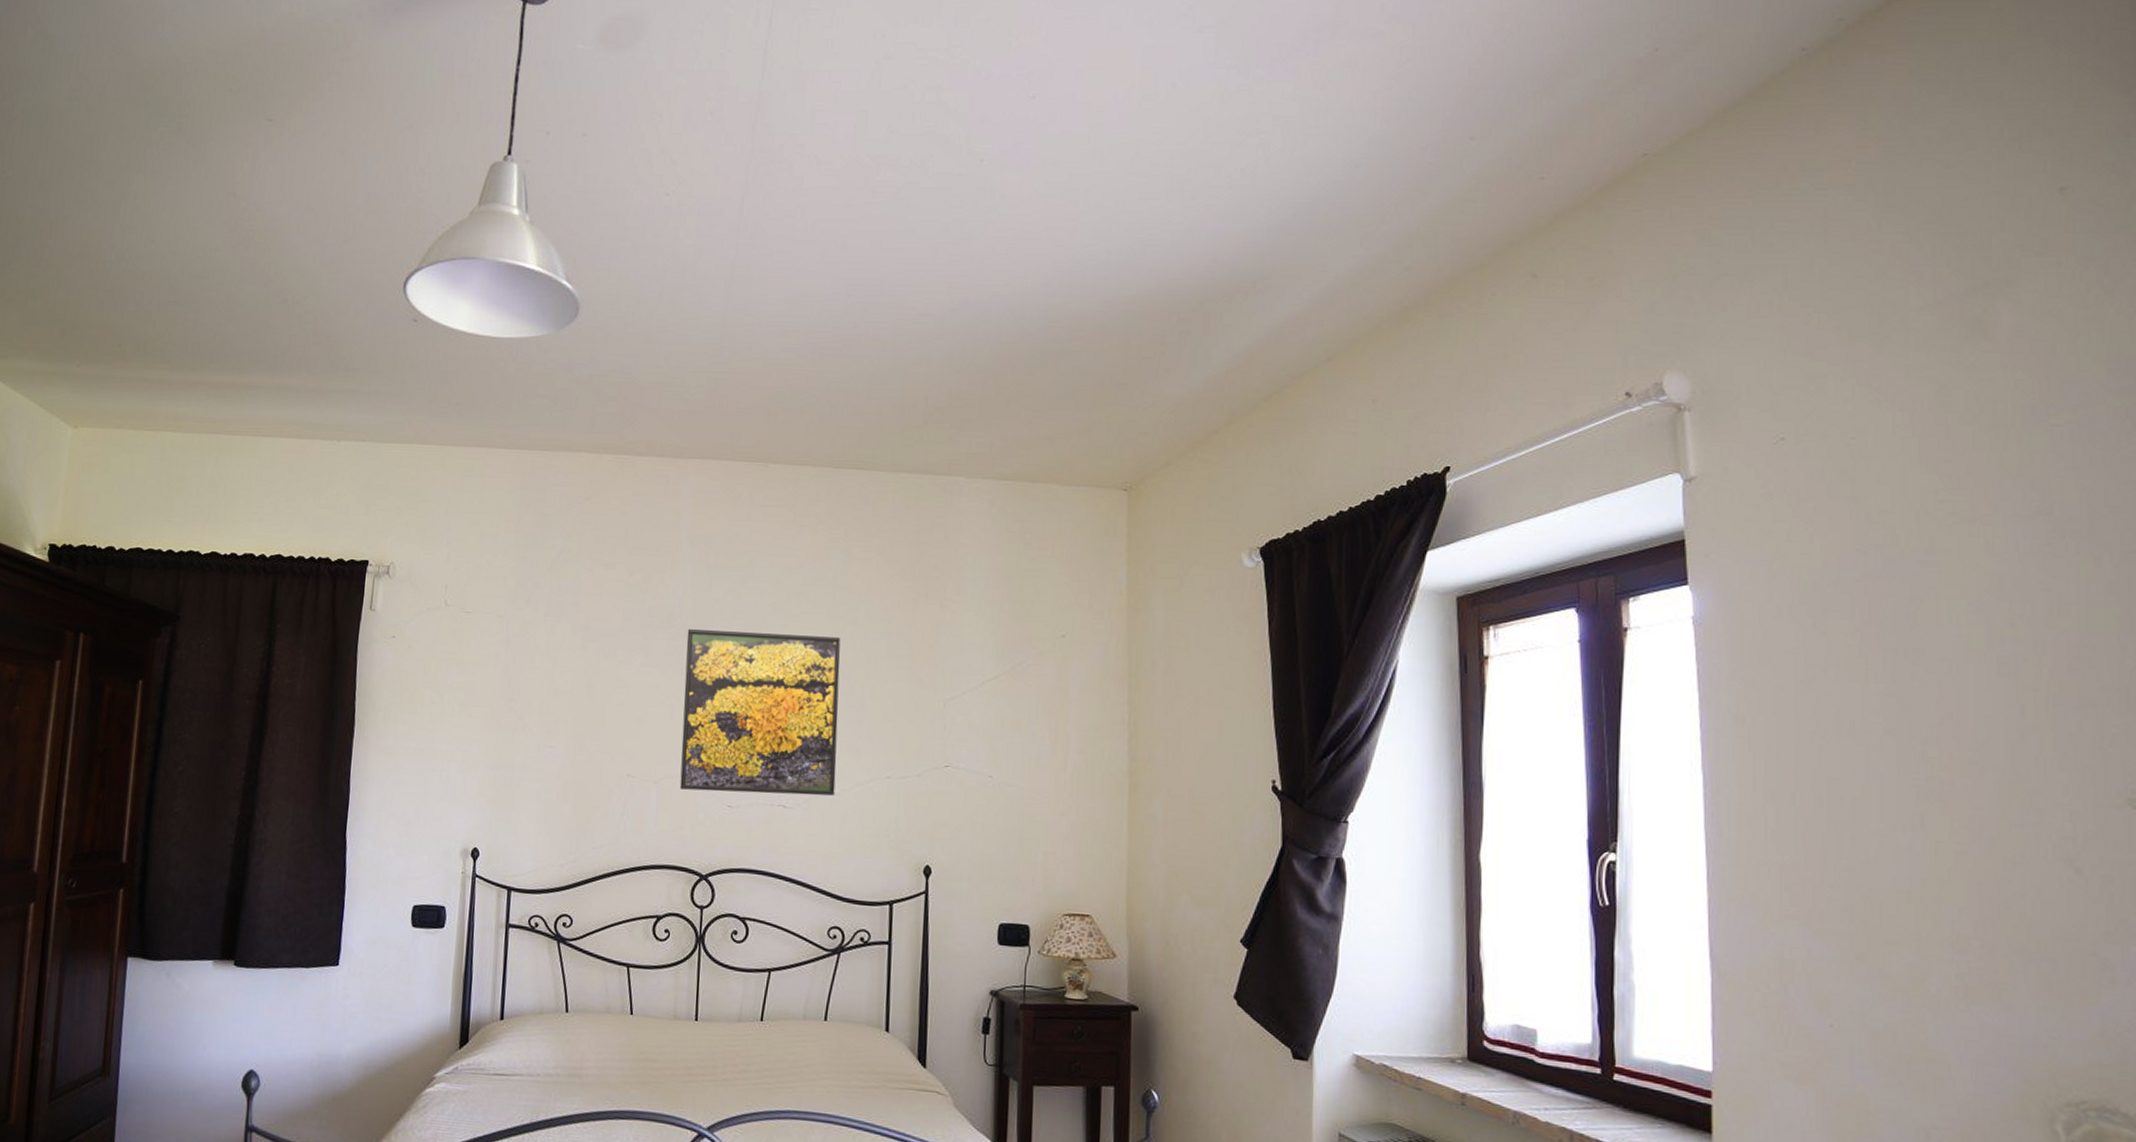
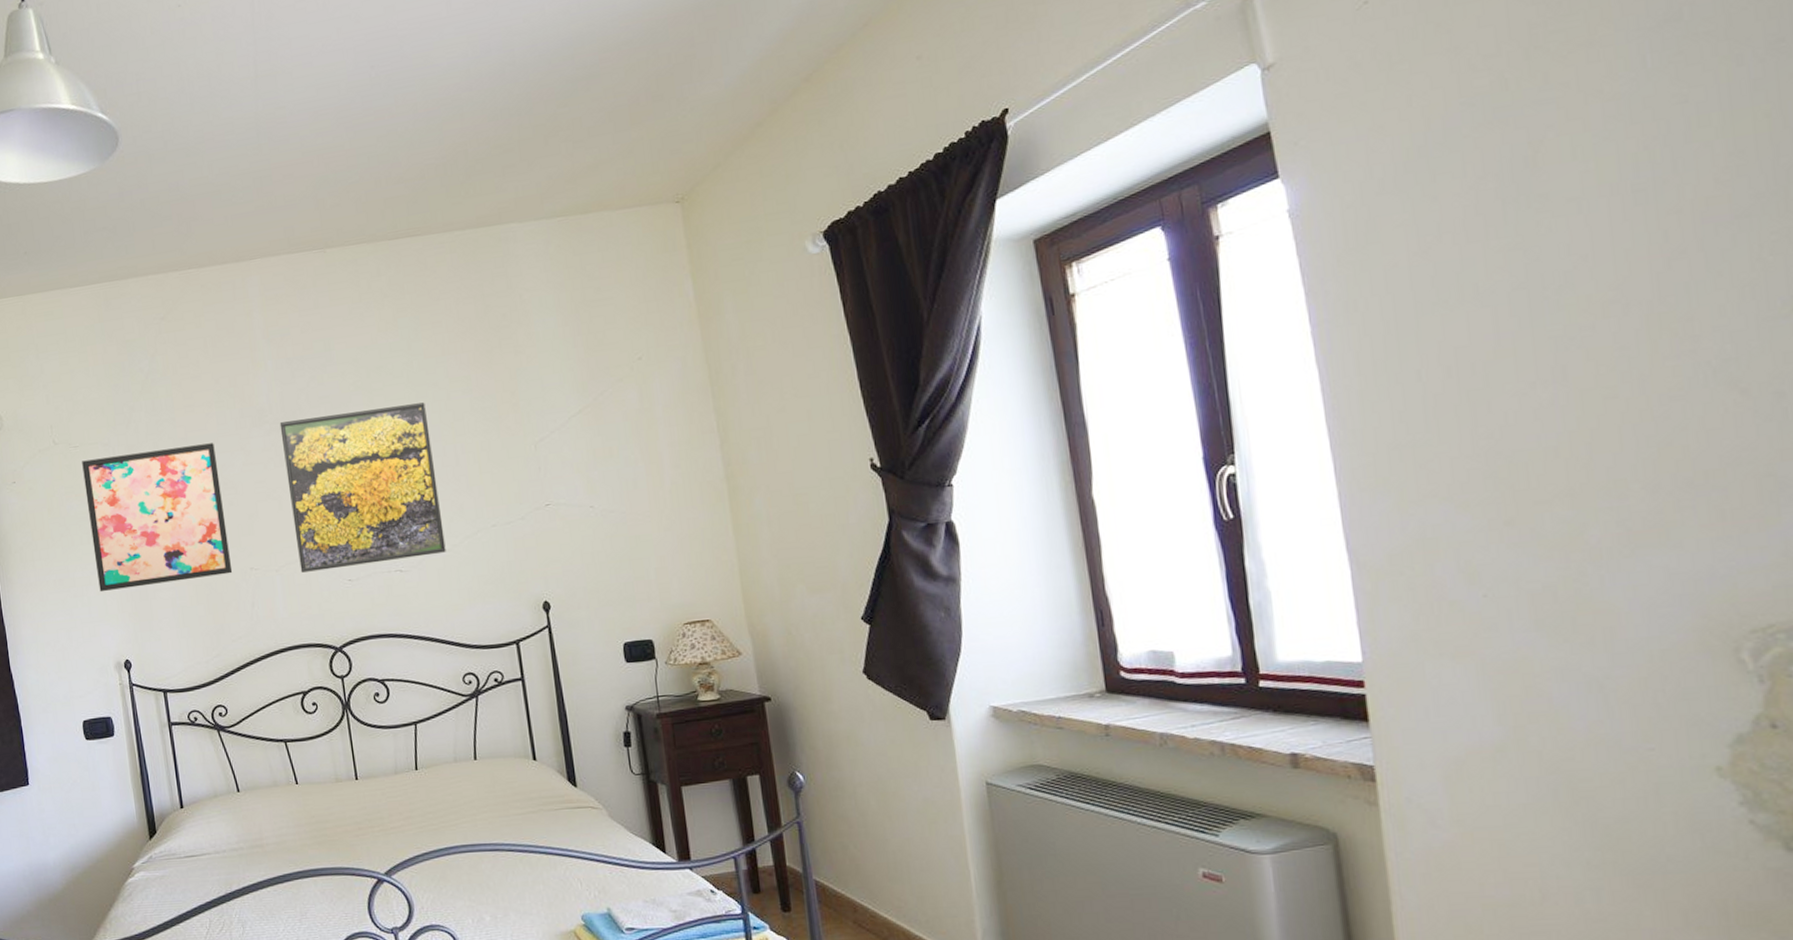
wall art: none [461,628,615,777] -> present [82,443,233,592]

